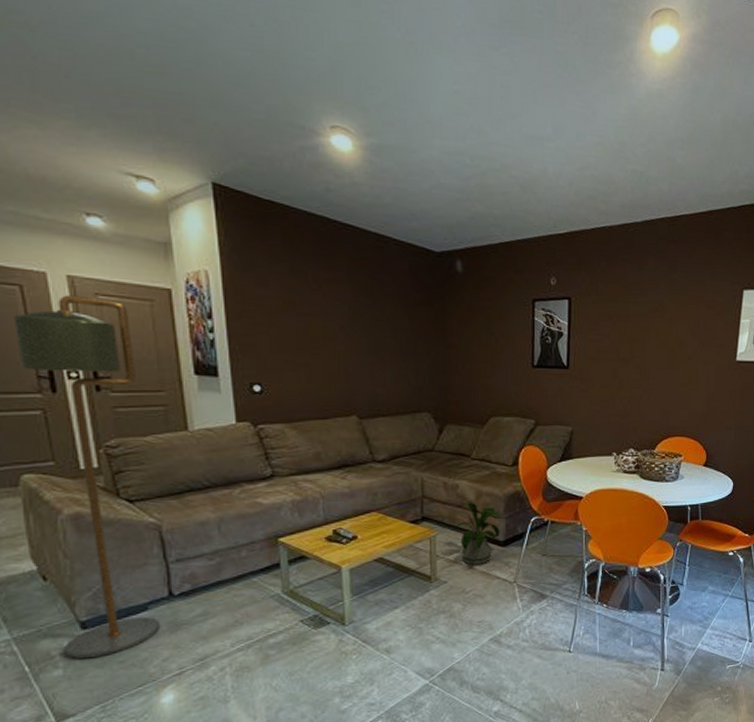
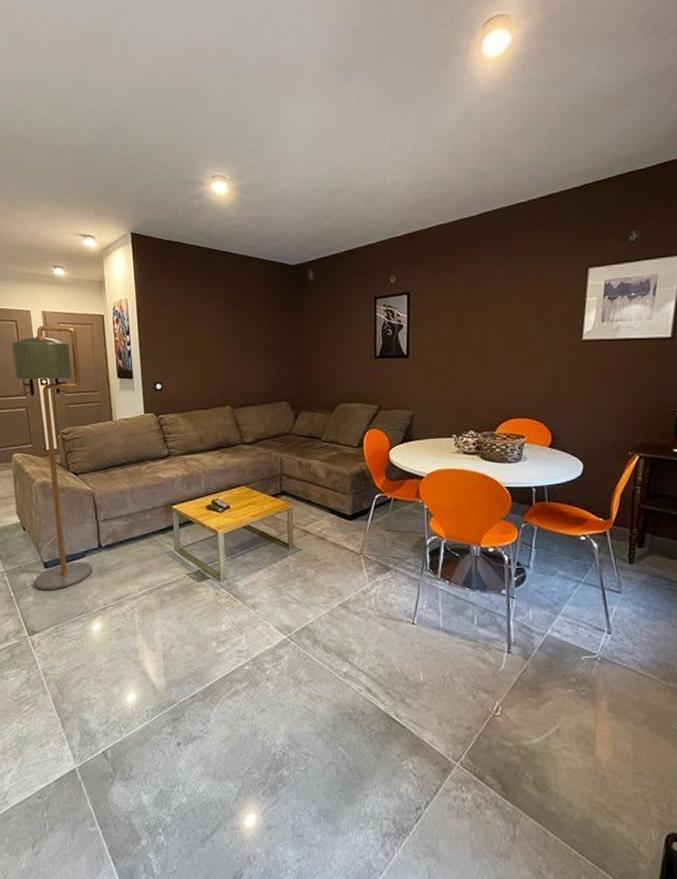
house plant: present [453,502,501,565] -> none [307,479,348,536]

